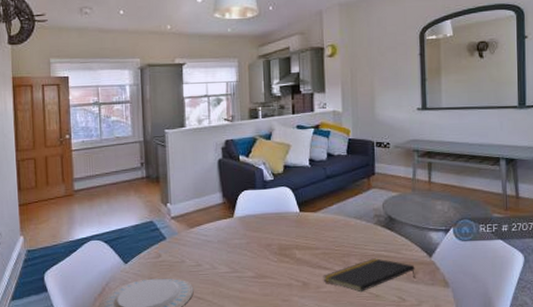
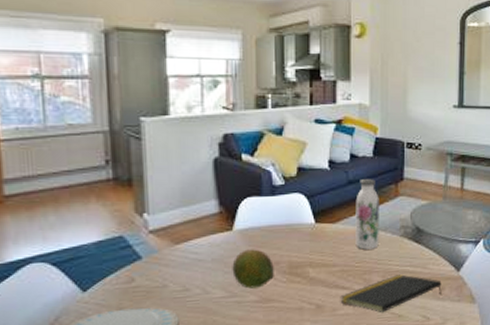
fruit: none [233,233,267,266] -> present [232,249,274,289]
water bottle: none [333,174,355,235] -> present [355,179,379,250]

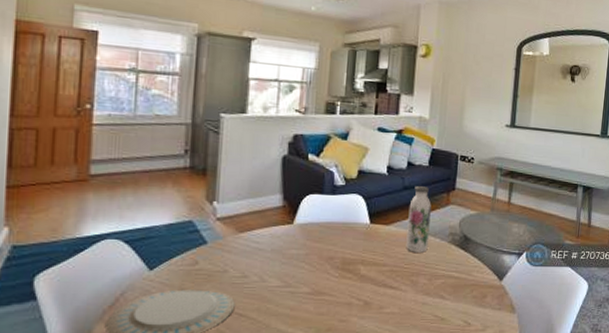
fruit: present [232,249,274,289] -> none [289,243,328,280]
notepad: present [340,274,442,313] -> none [387,279,484,315]

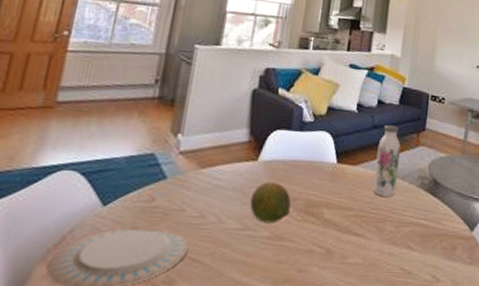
fruit: none [289,243,328,280] -> present [250,182,291,223]

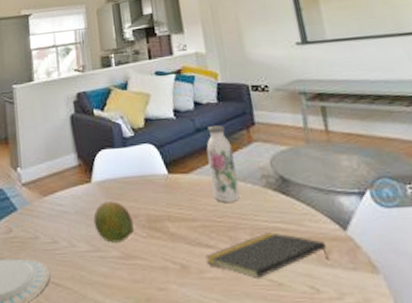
notepad: none [351,227,454,267] -> present [205,232,329,280]

